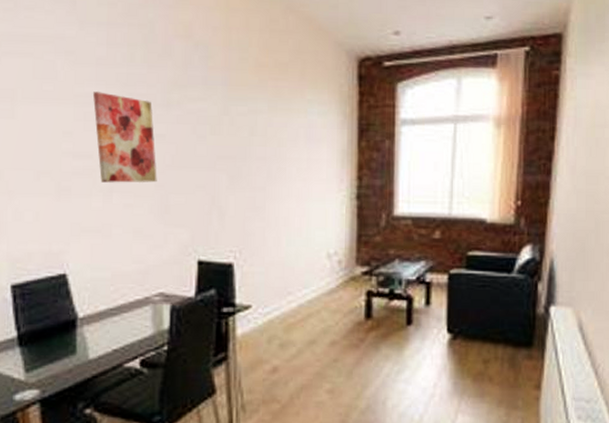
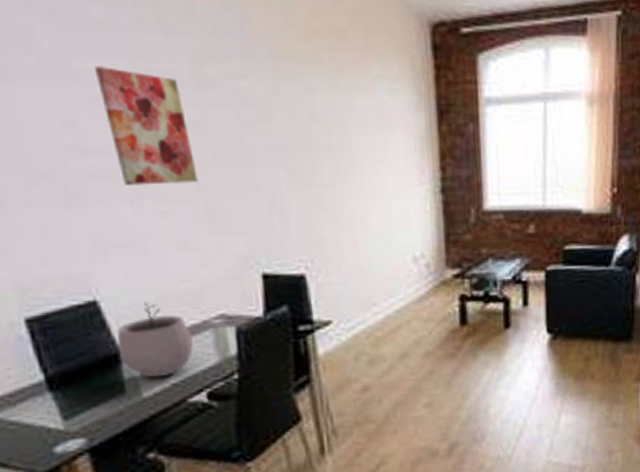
plant pot: none [76,278,135,343] -> present [117,302,194,378]

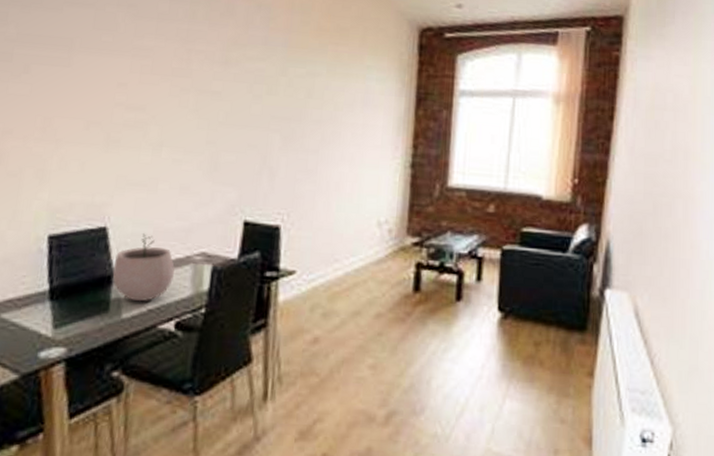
wall art: present [94,66,198,185] -> none [151,45,210,139]

